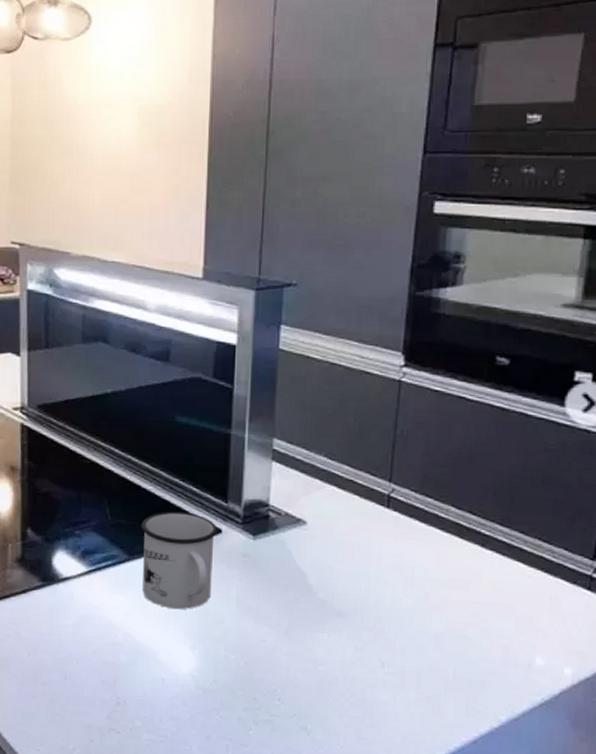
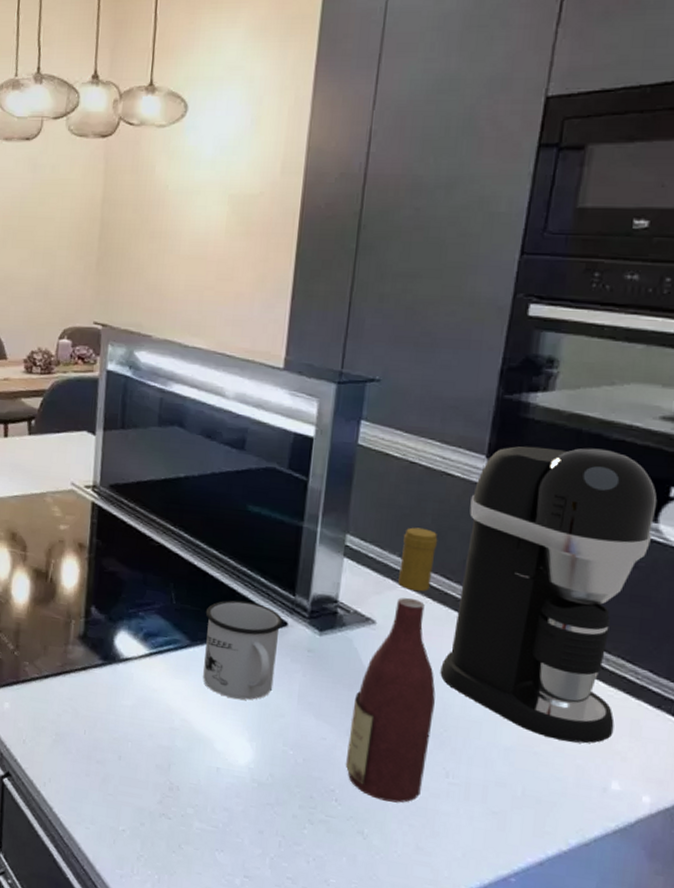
wine bottle: none [285,427,367,697] -> present [345,527,438,803]
coffee maker: none [370,339,563,623] -> present [440,446,658,744]

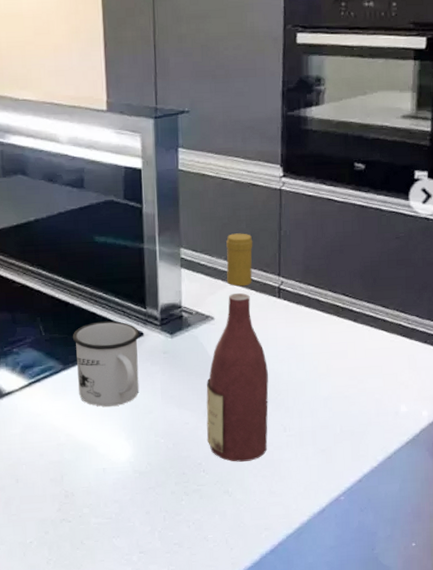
coffee maker: present [440,446,658,744] -> none [269,147,407,383]

